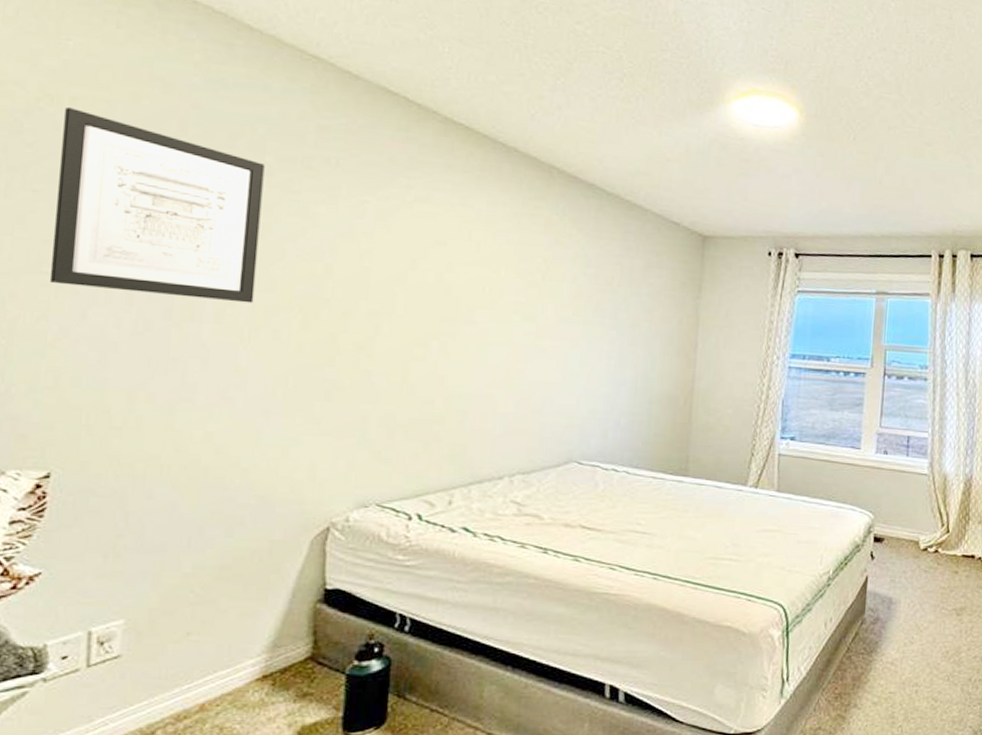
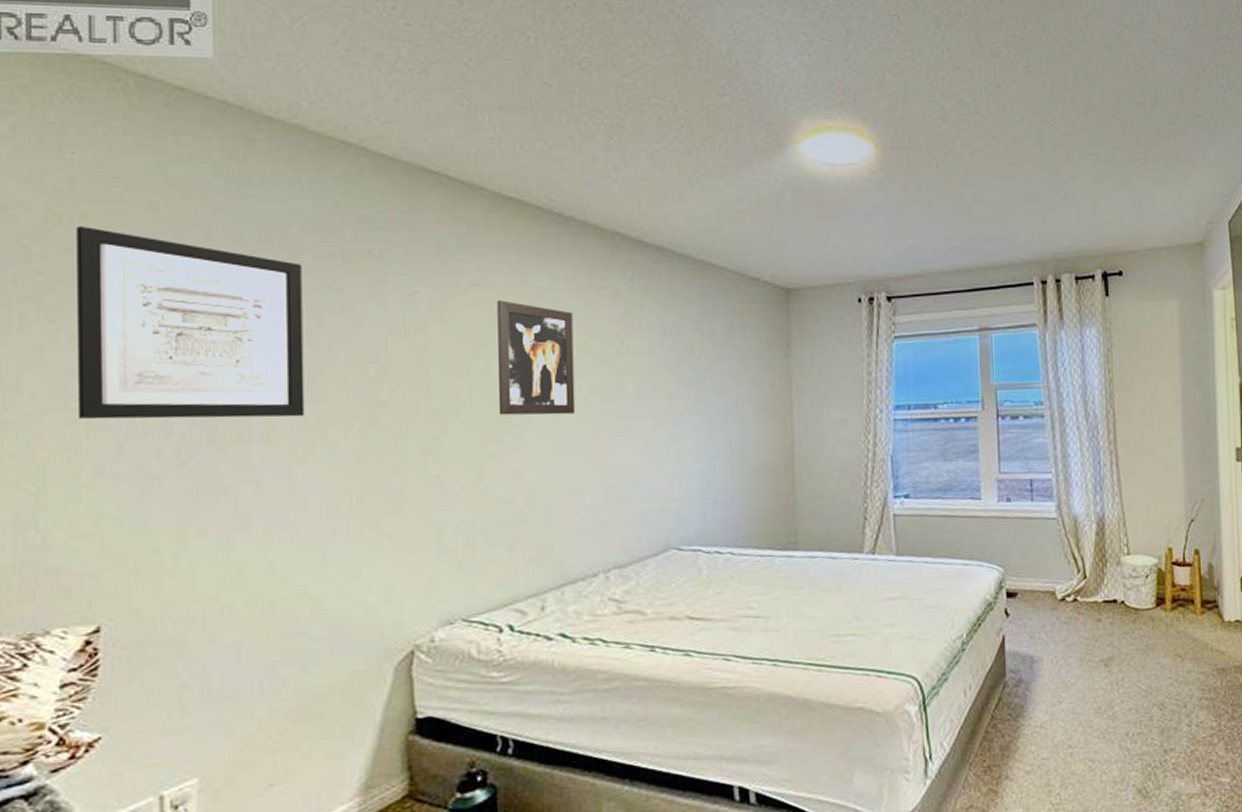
wall art: none [429,217,506,329] -> present [497,300,576,415]

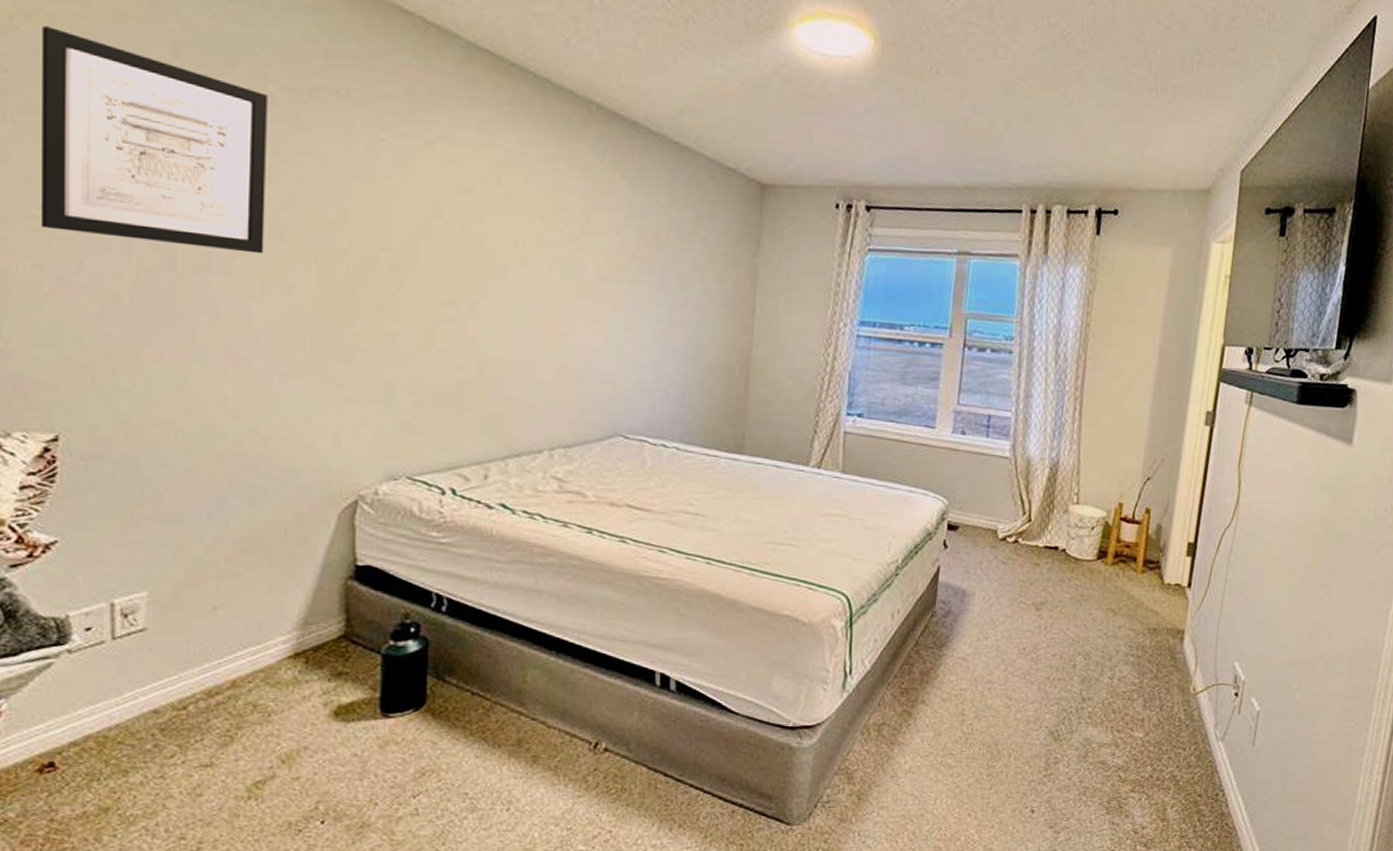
wall art: present [497,300,576,415] -> none [457,158,540,287]

